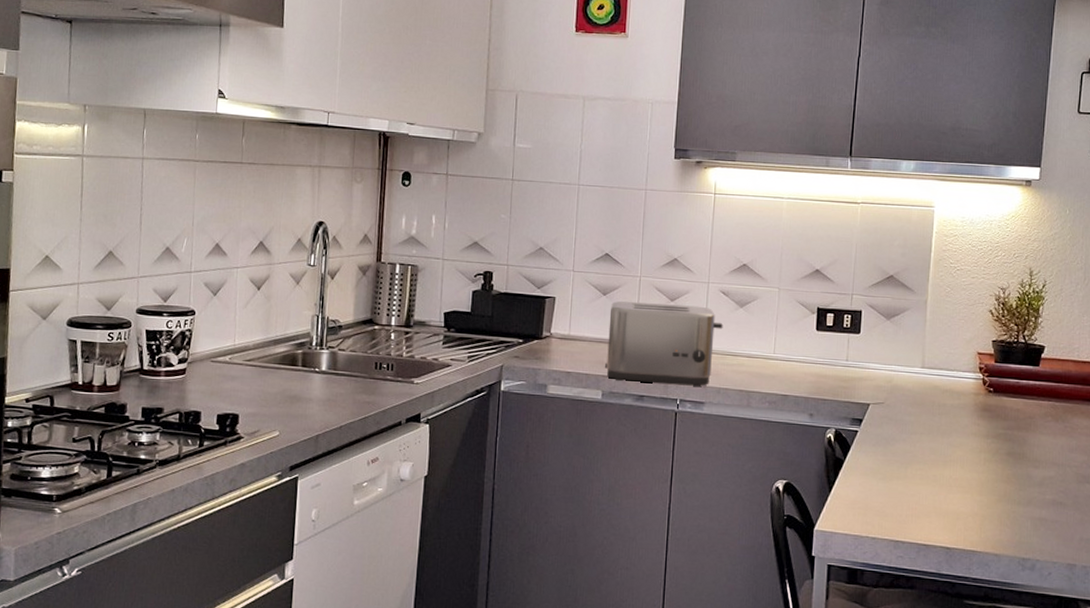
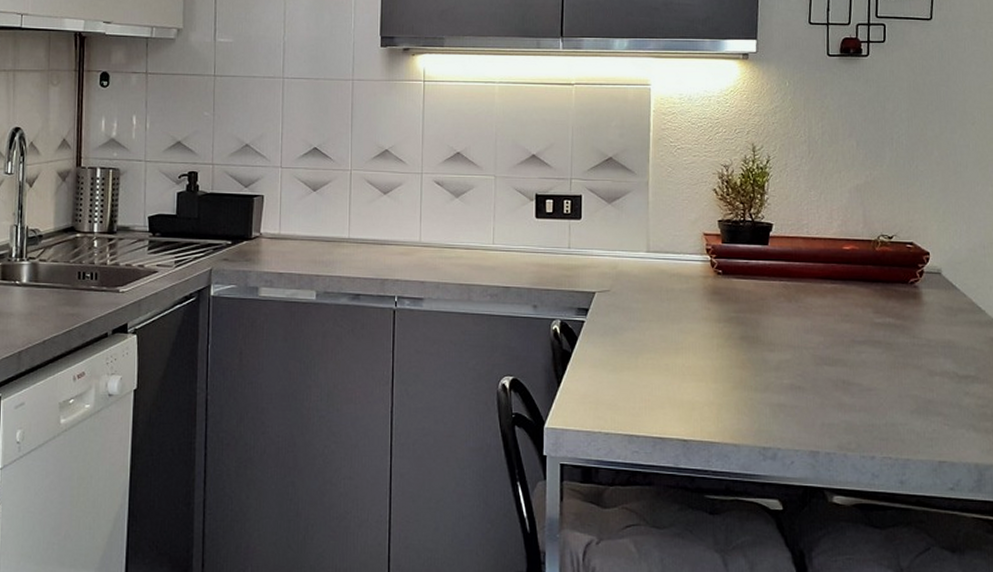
toaster: present [604,301,723,387] -> none [317,196,439,283]

